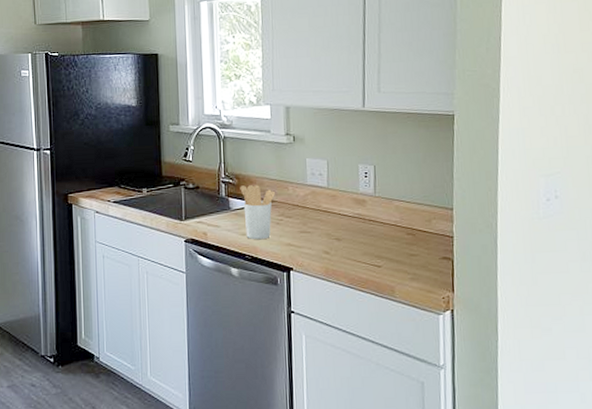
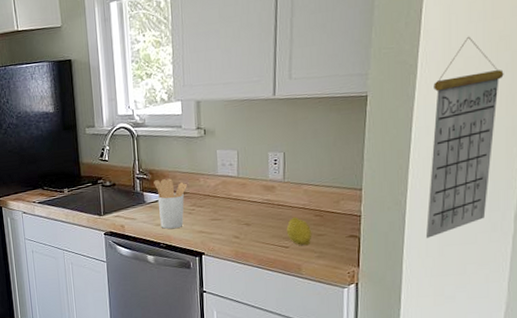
fruit: none [378,234,405,266] -> present [286,216,312,246]
calendar: none [516,66,580,264] -> present [425,36,504,238]

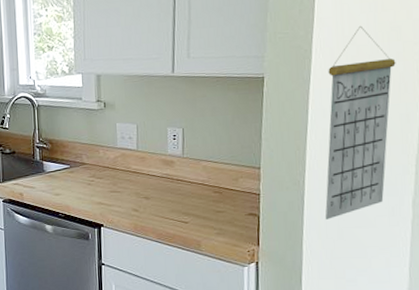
utensil holder: present [154,178,187,229] -> none [53,149,86,199]
fruit: present [286,216,312,246] -> none [185,192,212,222]

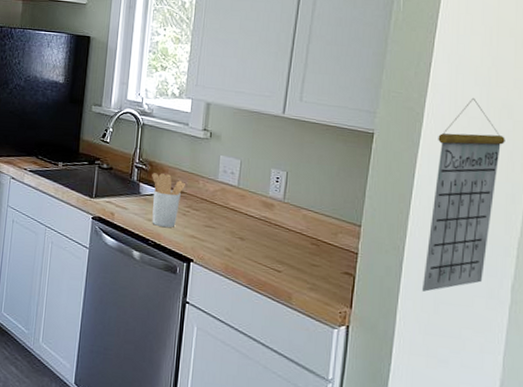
utensil holder: none [53,149,86,199] -> present [152,173,185,228]

